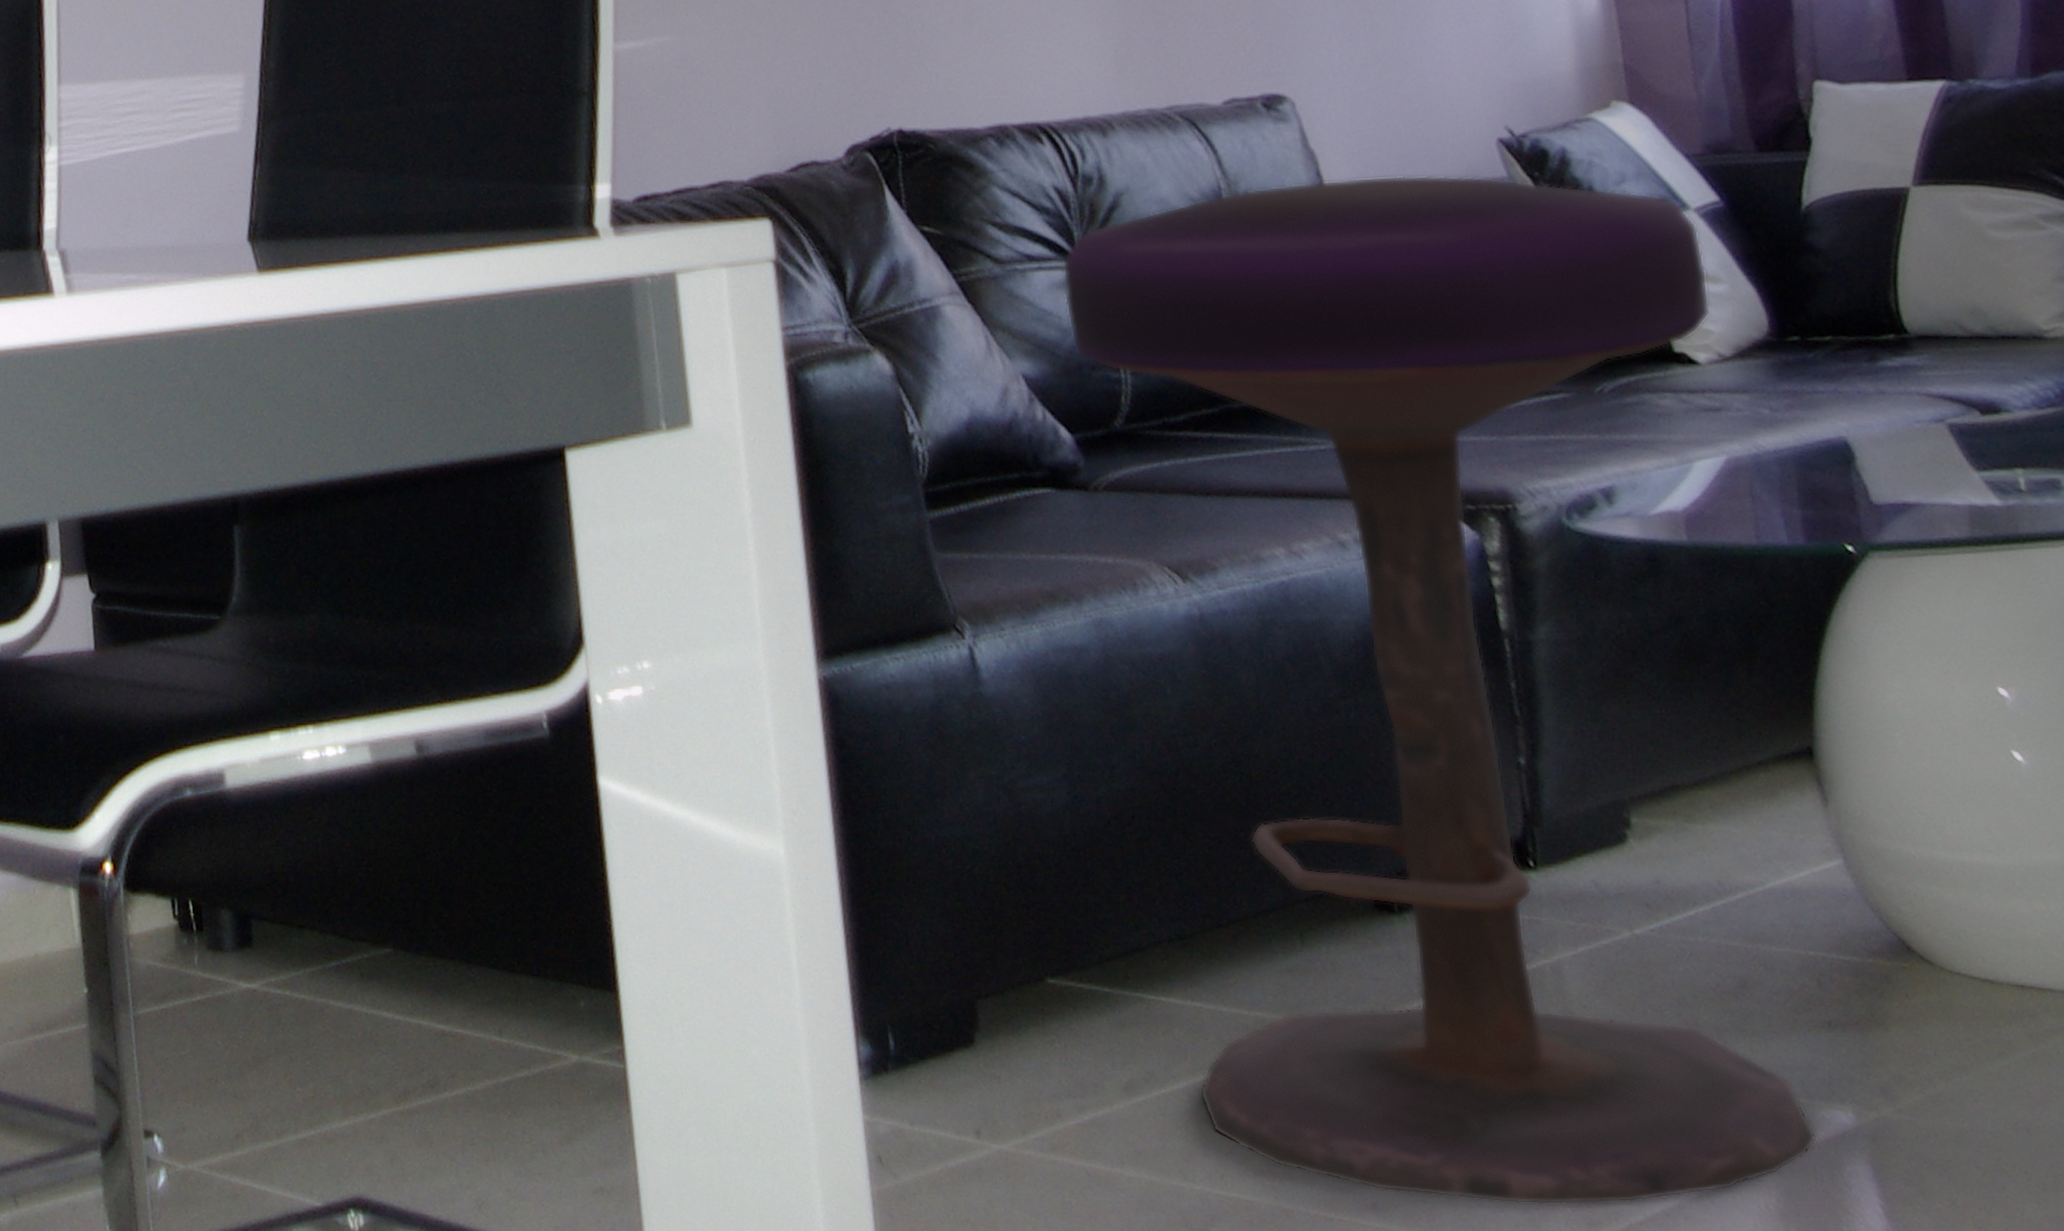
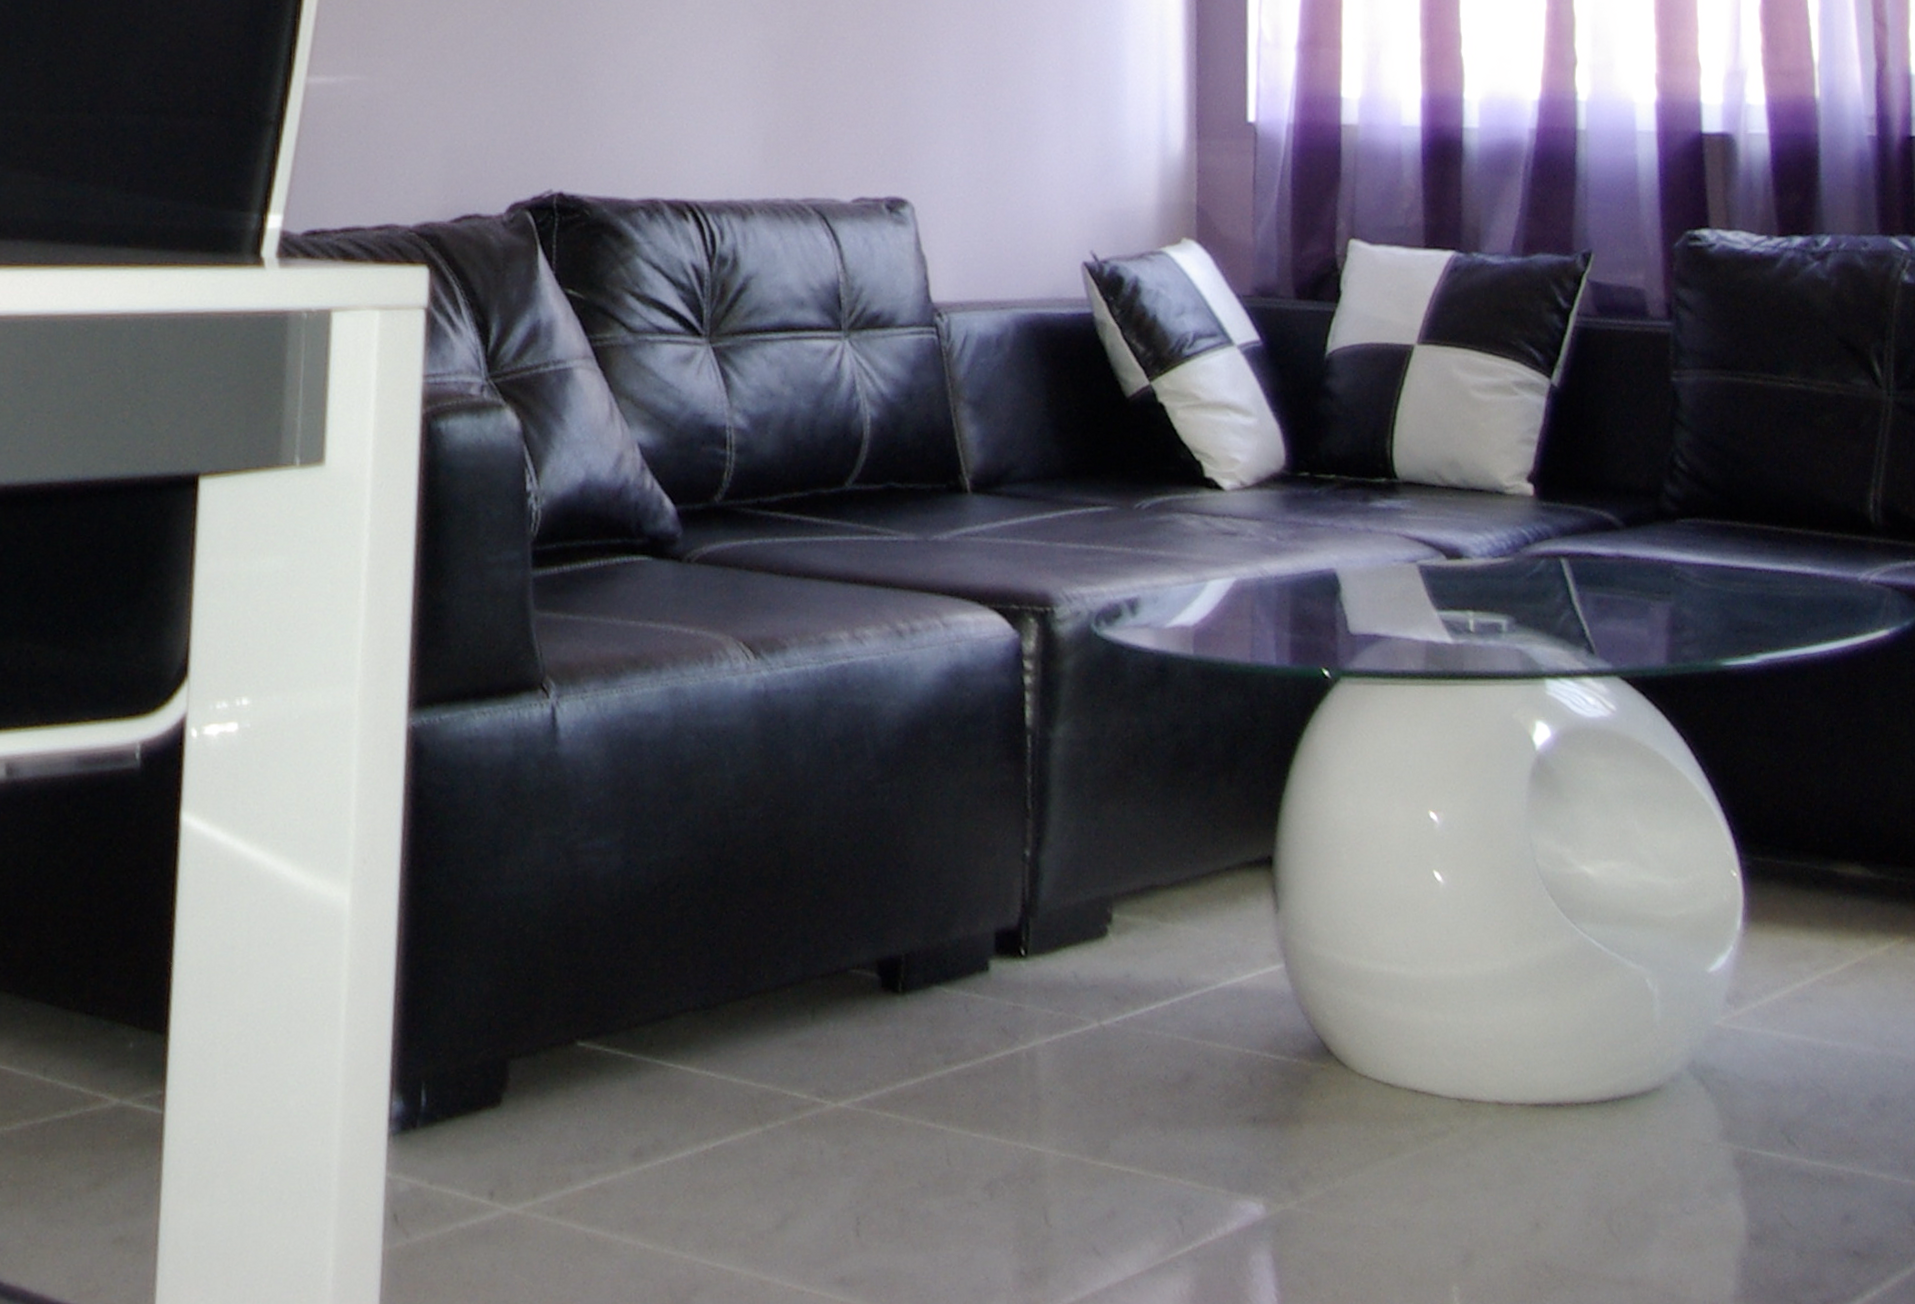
stool: present [1062,175,1818,1206] -> none [685,284,1241,1285]

